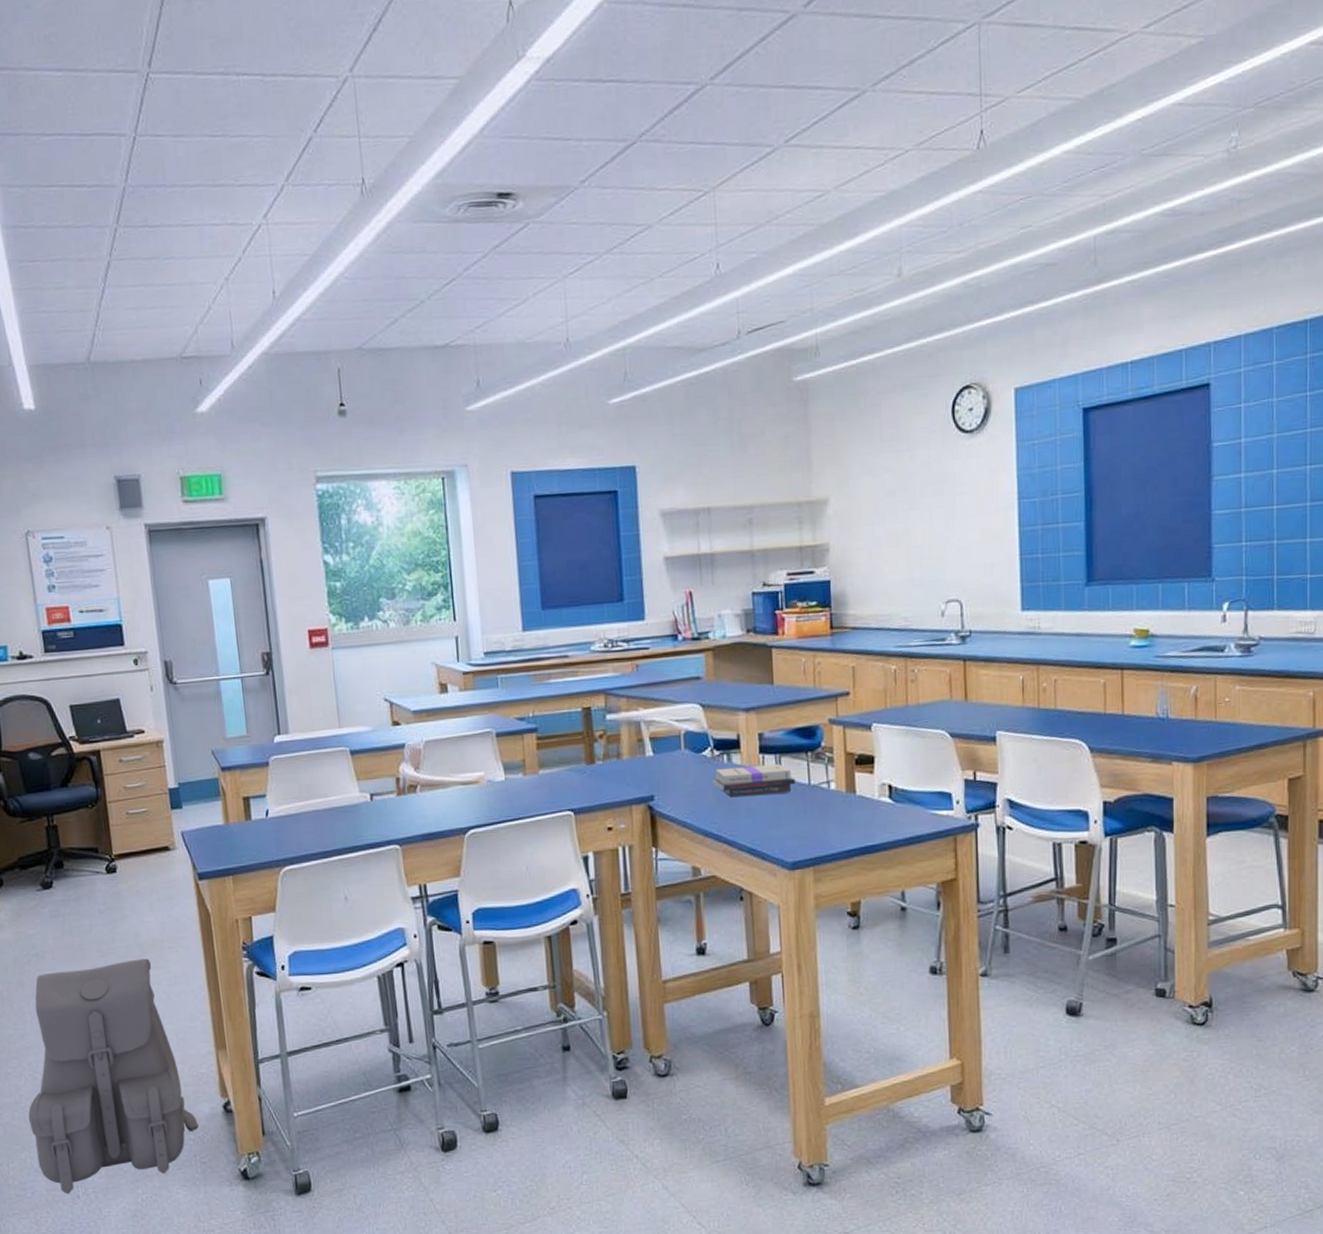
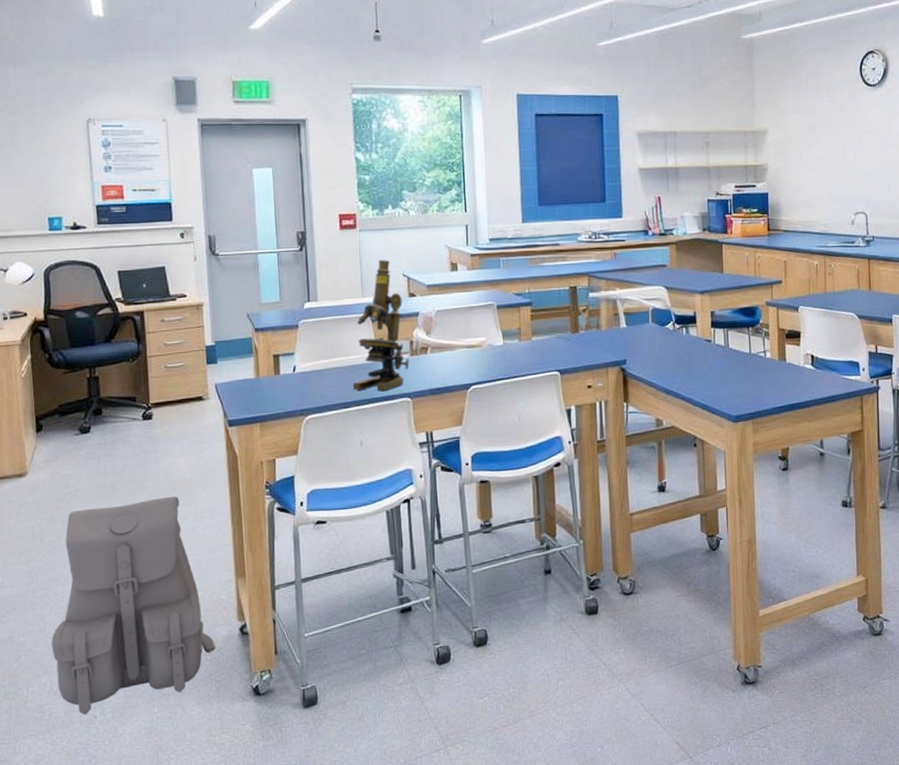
microscope: none [332,682,396,838] -> present [352,260,409,392]
books: present [711,764,796,798] -> none [673,336,739,363]

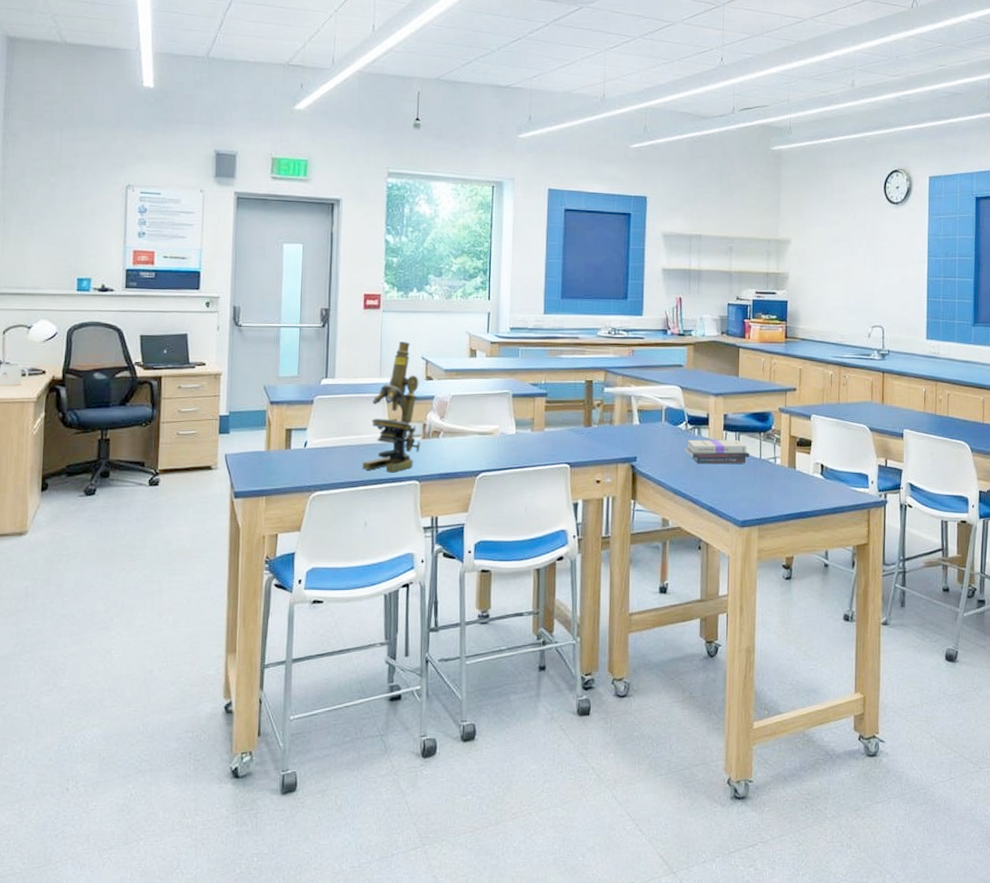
backpack: present [51,496,216,715] -> none [31,565,198,787]
books: none [673,336,739,363] -> present [684,439,750,464]

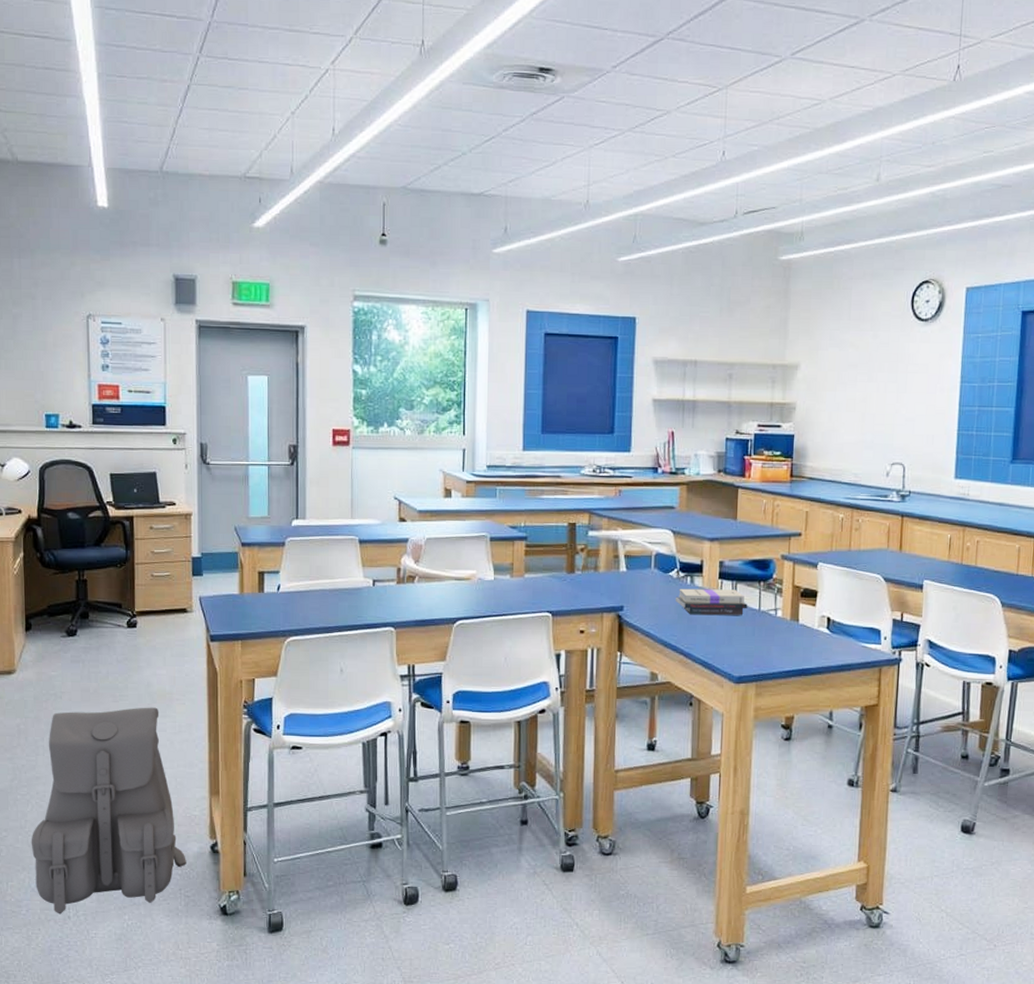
backpack: none [31,565,198,787] -> present [31,707,186,915]
microscope: present [362,342,421,473] -> none [336,480,395,619]

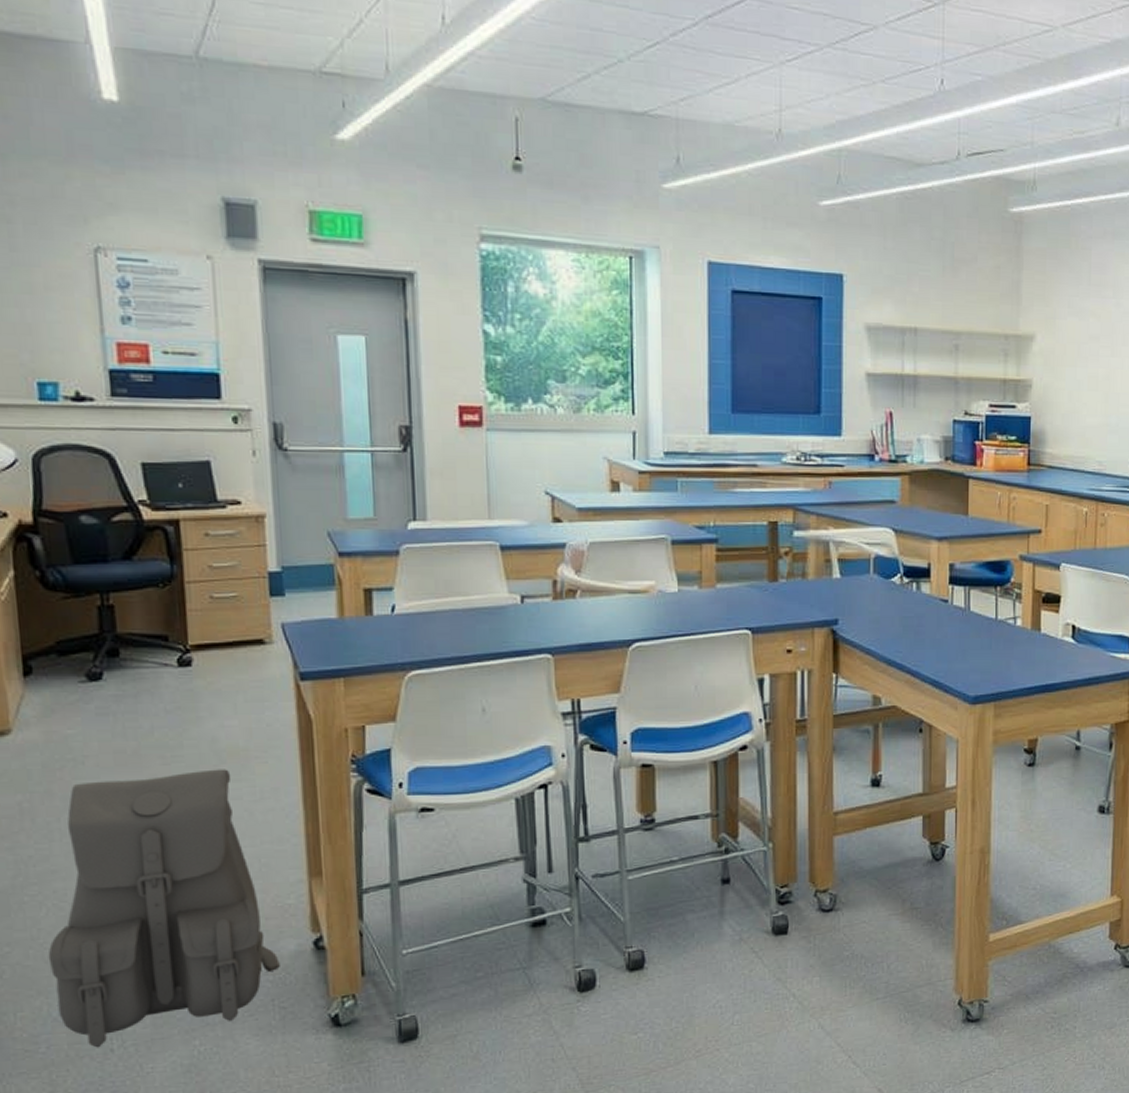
books: present [675,588,748,616] -> none [899,596,983,627]

